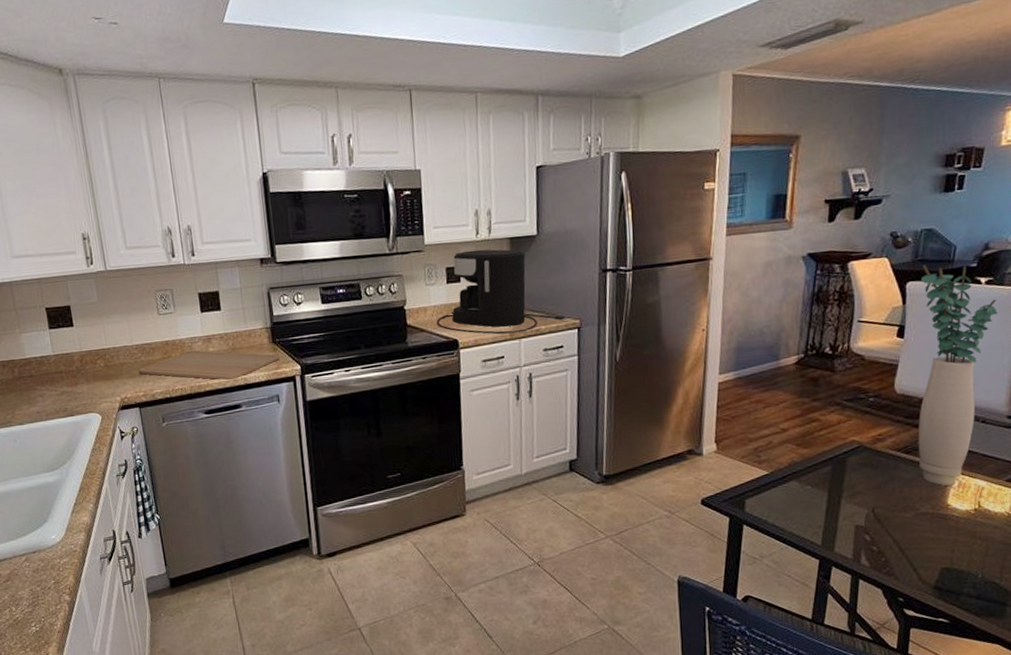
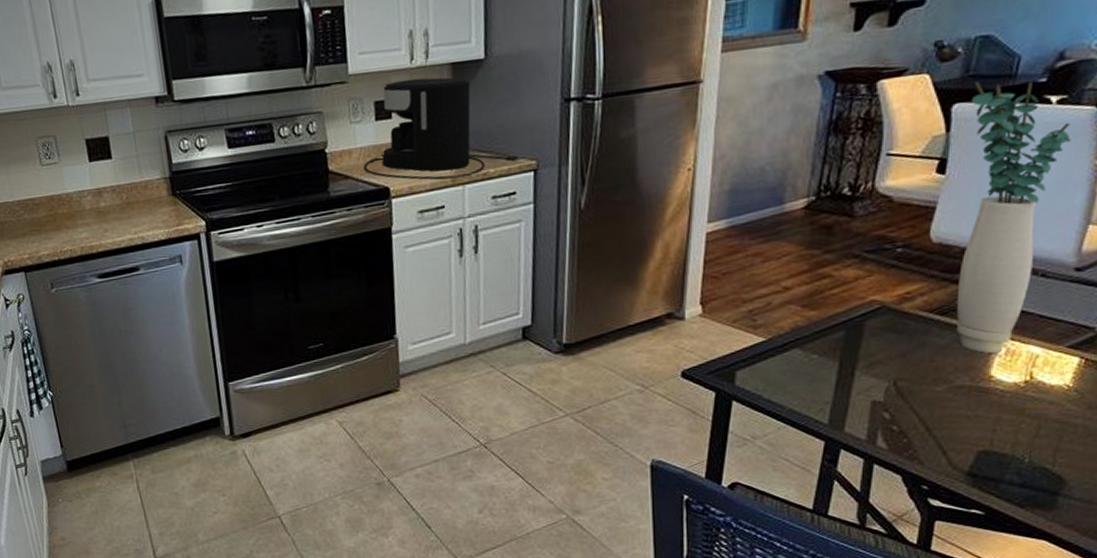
chopping board: present [138,350,280,381] -> none [21,206,181,240]

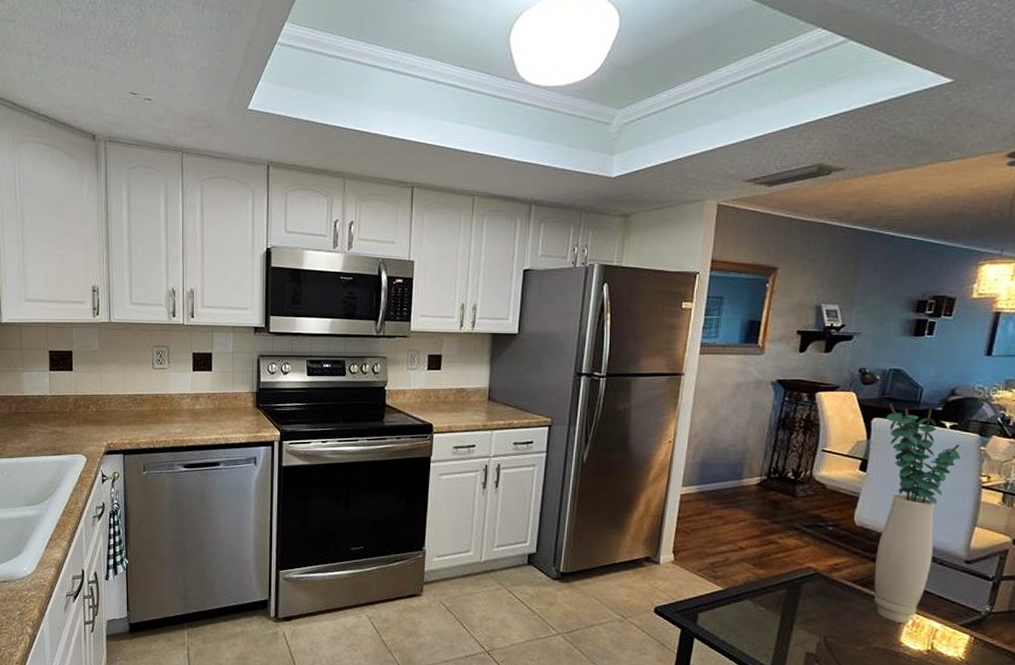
coffee maker: present [363,77,522,180] -> none [414,341,540,424]

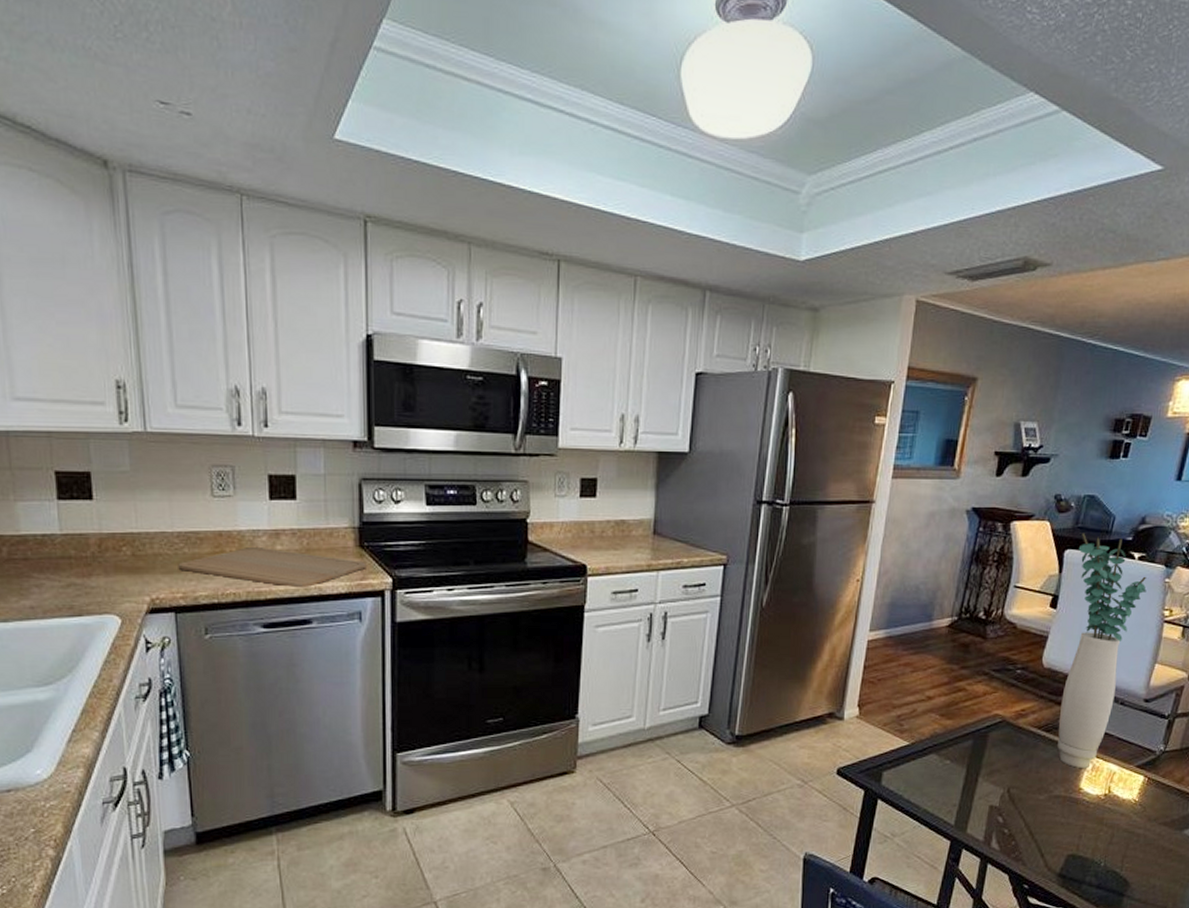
chopping board: none [127,407,261,438] -> present [178,547,366,588]

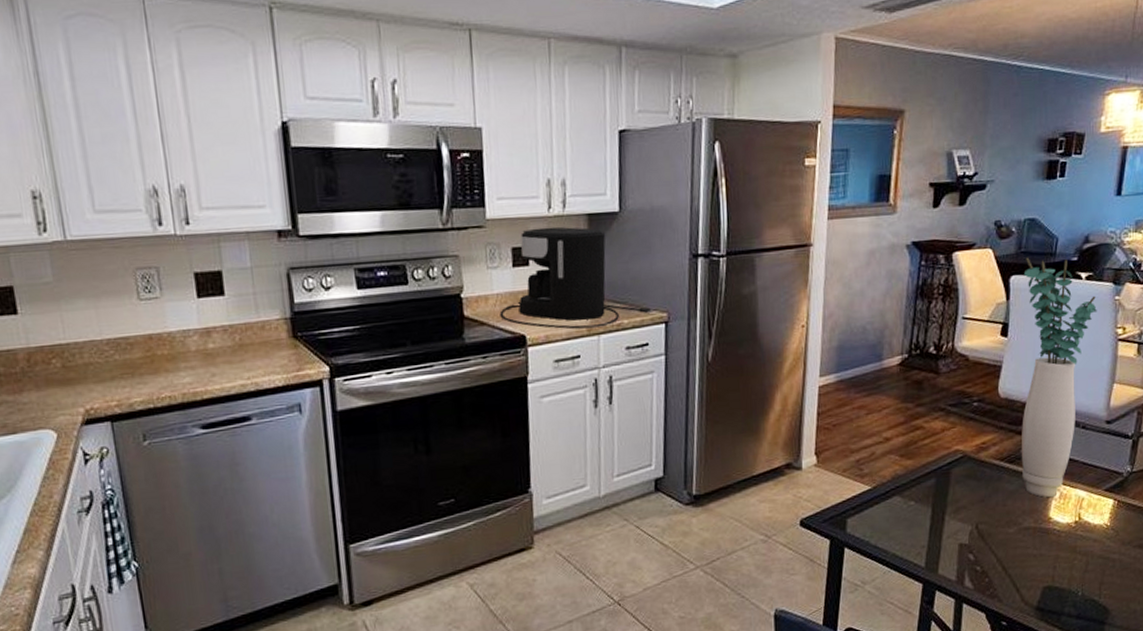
chopping board: present [178,547,366,588] -> none [110,347,302,386]
coffee maker: none [563,461,714,564] -> present [499,227,654,330]

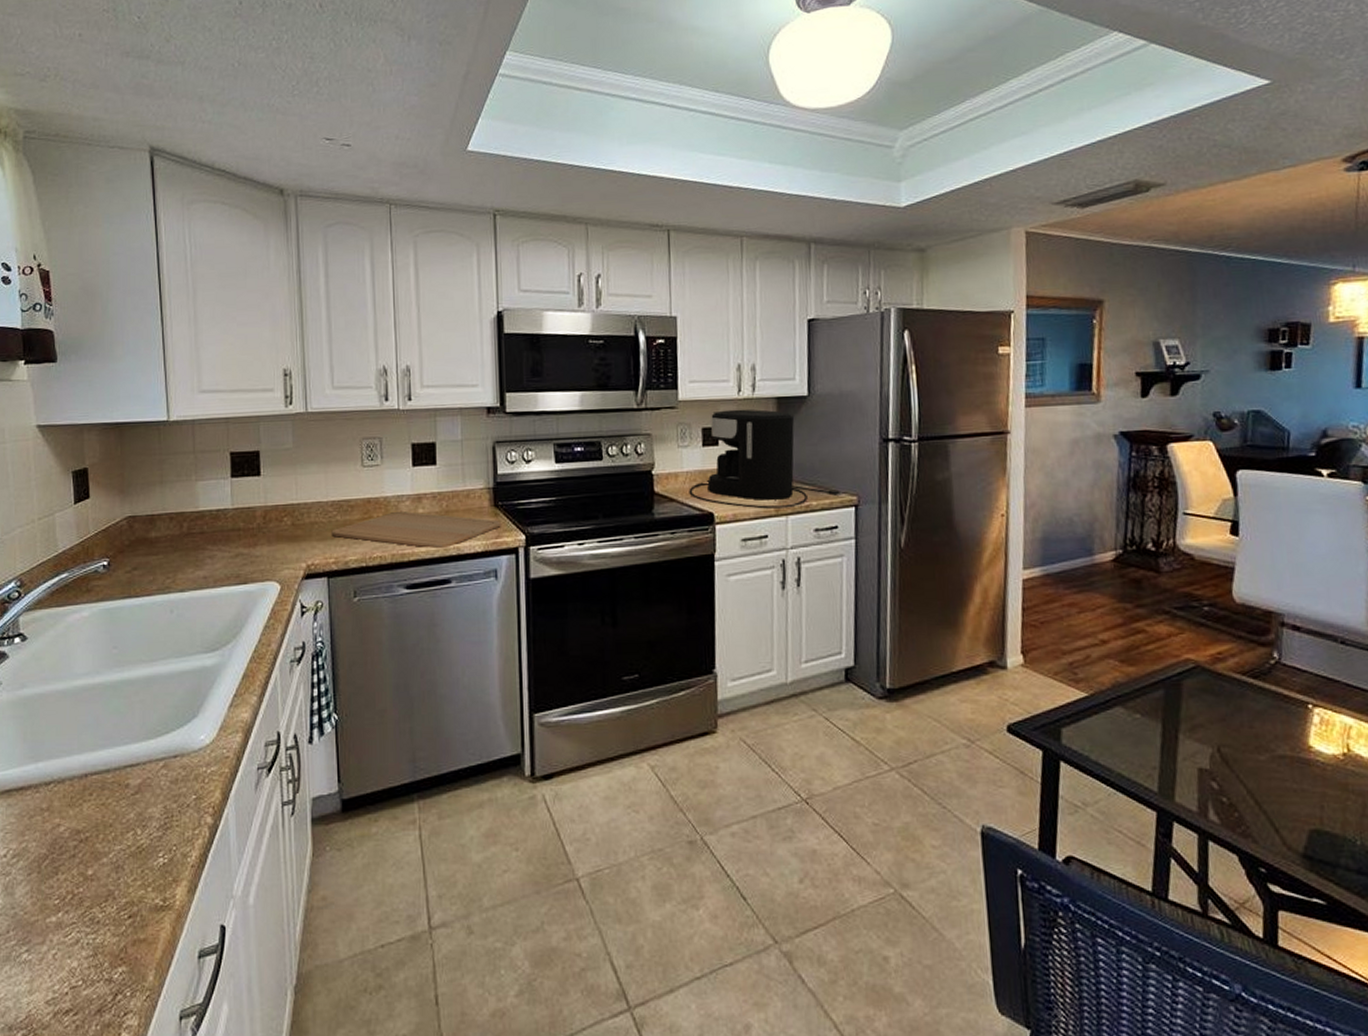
chopping board: none [110,347,302,386] -> present [331,511,501,549]
vase: present [1021,257,1097,498] -> none [1252,451,1346,723]

